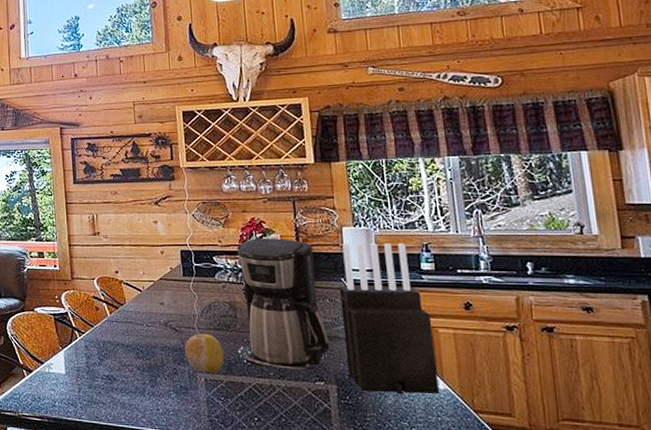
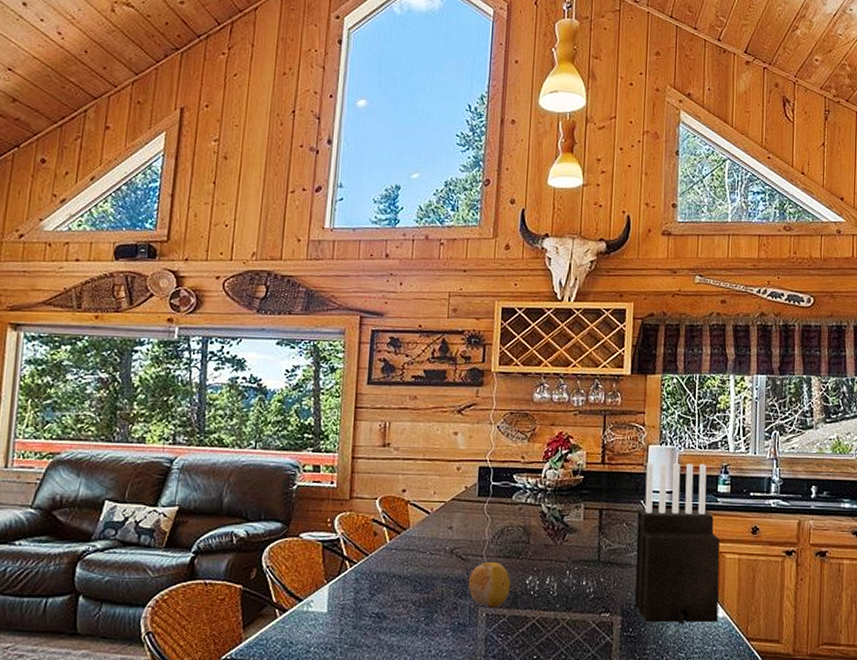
coffee maker: present [237,238,330,371] -> none [532,455,621,602]

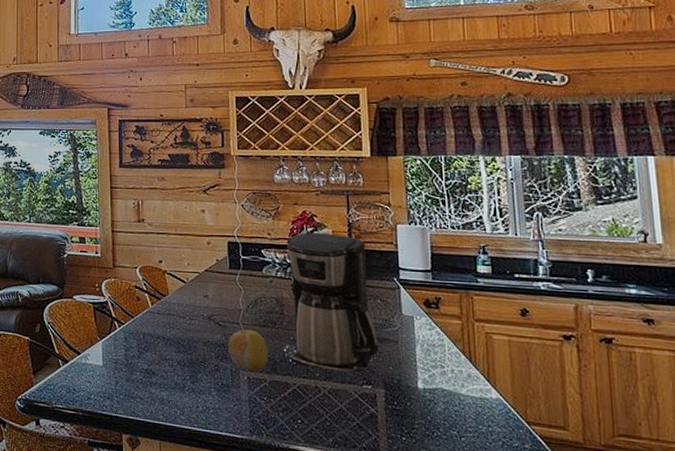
coffee maker: none [532,455,621,602] -> present [286,232,379,373]
knife block: present [635,463,720,625] -> none [391,242,491,403]

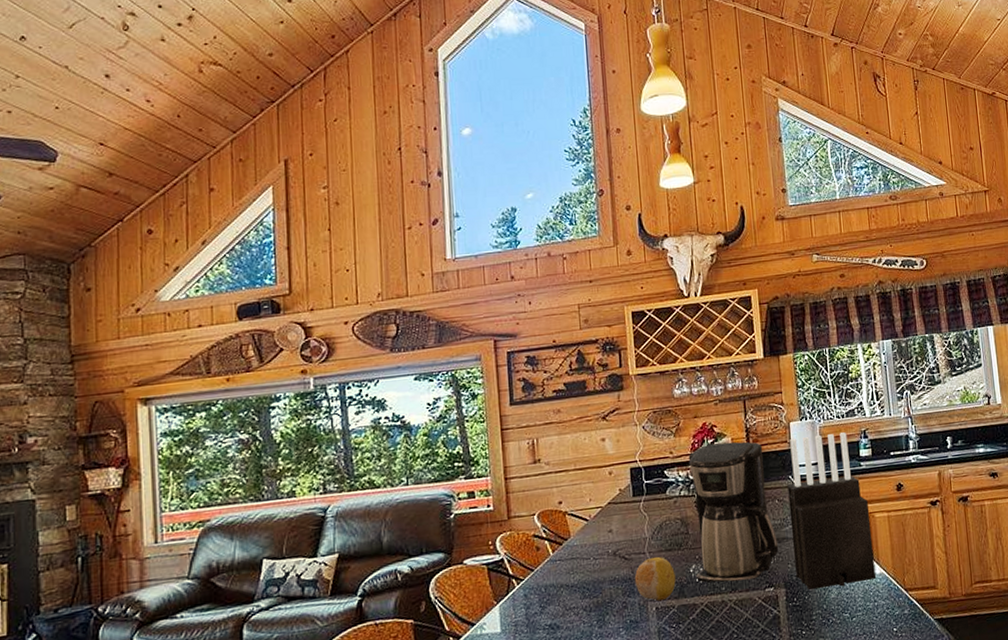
knife block: none [391,242,491,403] -> present [787,432,876,590]

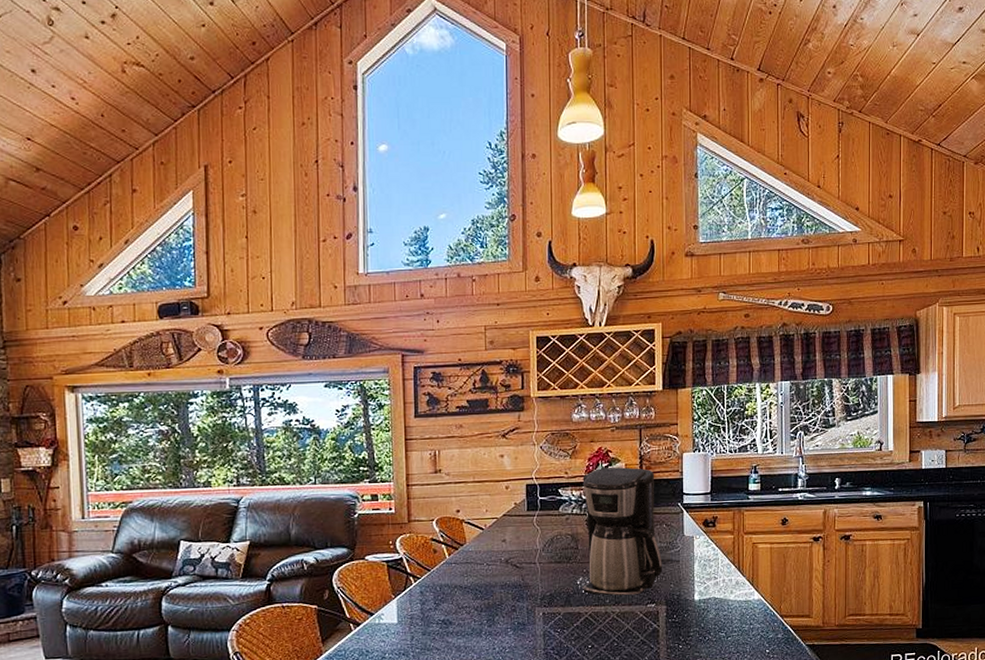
fruit: present [634,556,676,601] -> none [524,567,563,608]
knife block: present [787,432,876,590] -> none [676,466,753,609]

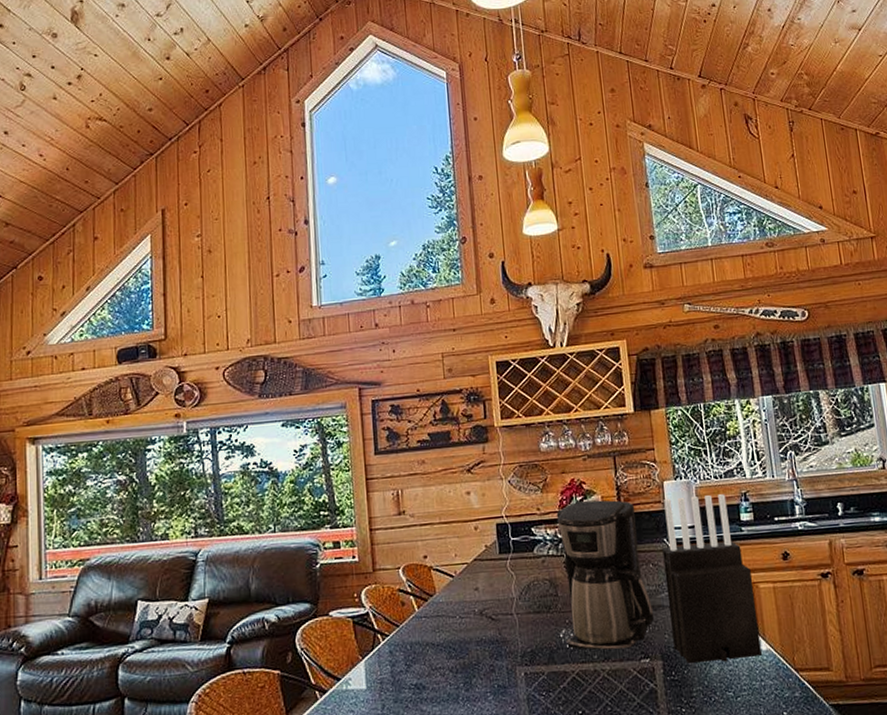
knife block: none [676,466,753,609] -> present [662,494,762,664]

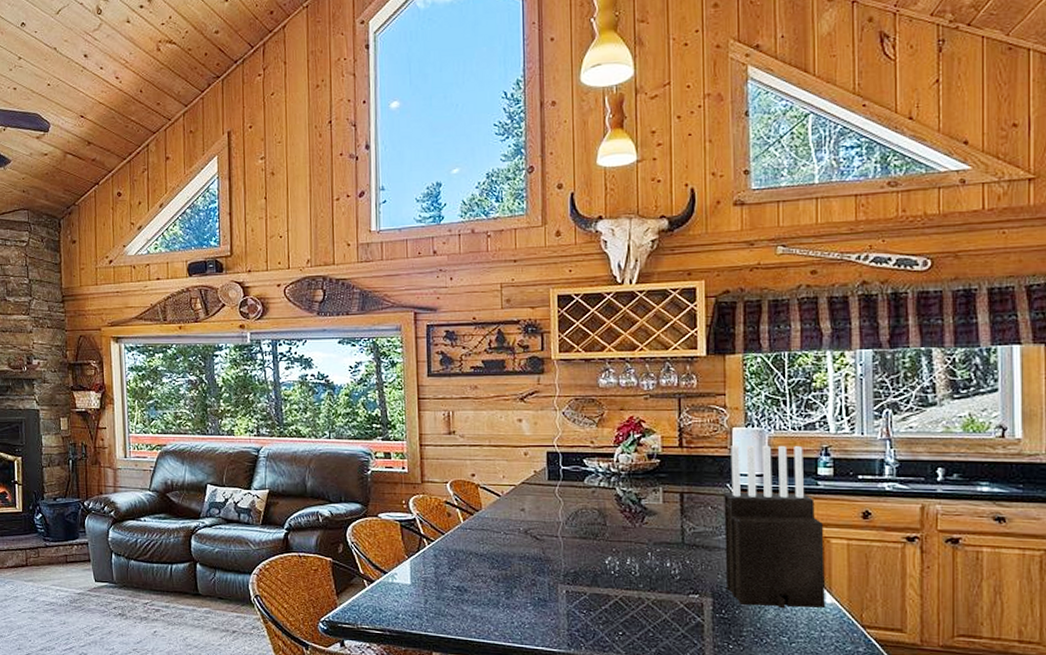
coffee maker: present [556,500,655,650] -> none [611,439,708,583]

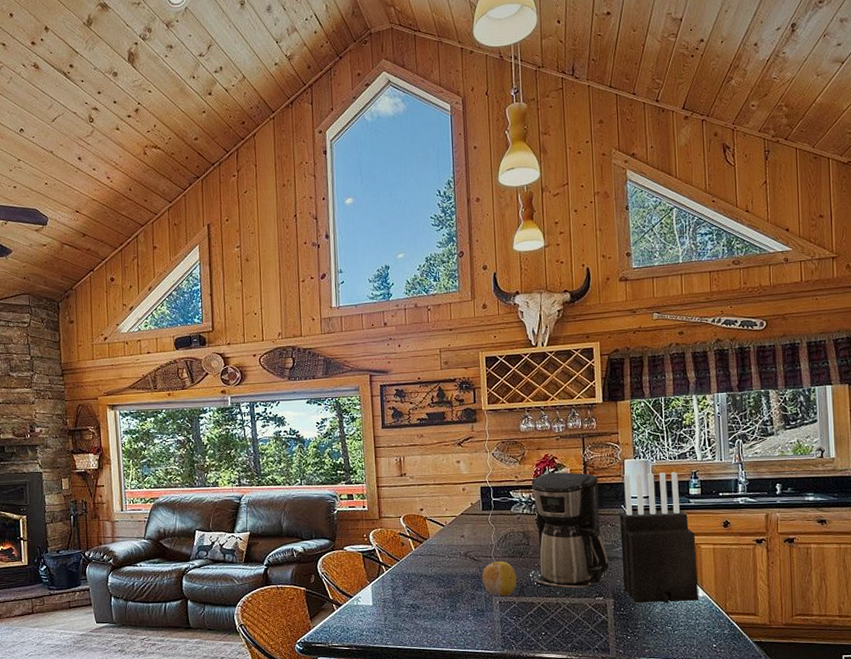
fruit: none [545,542,589,586] -> present [482,561,517,597]
coffee maker: none [611,439,708,583] -> present [531,472,609,589]

